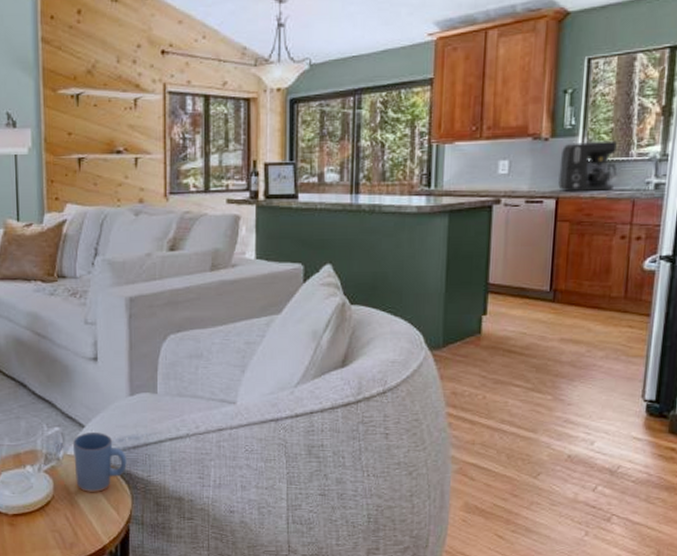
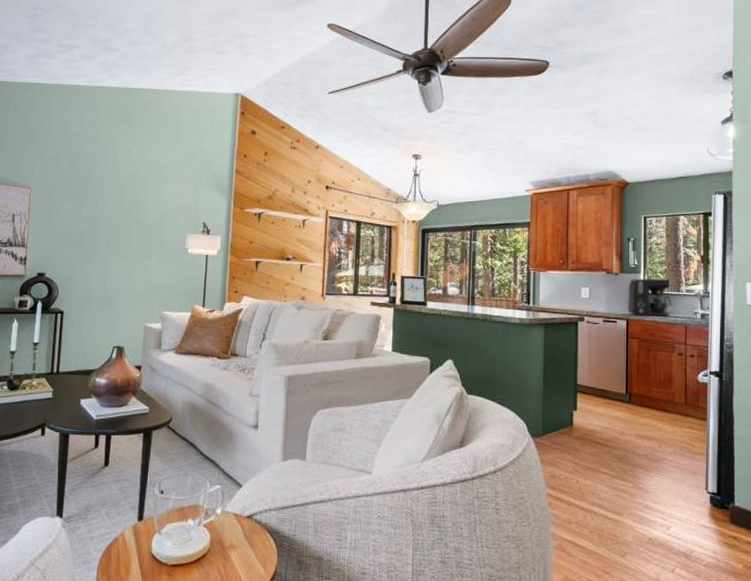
mug: present [72,433,127,492] -> none [230,492,276,548]

